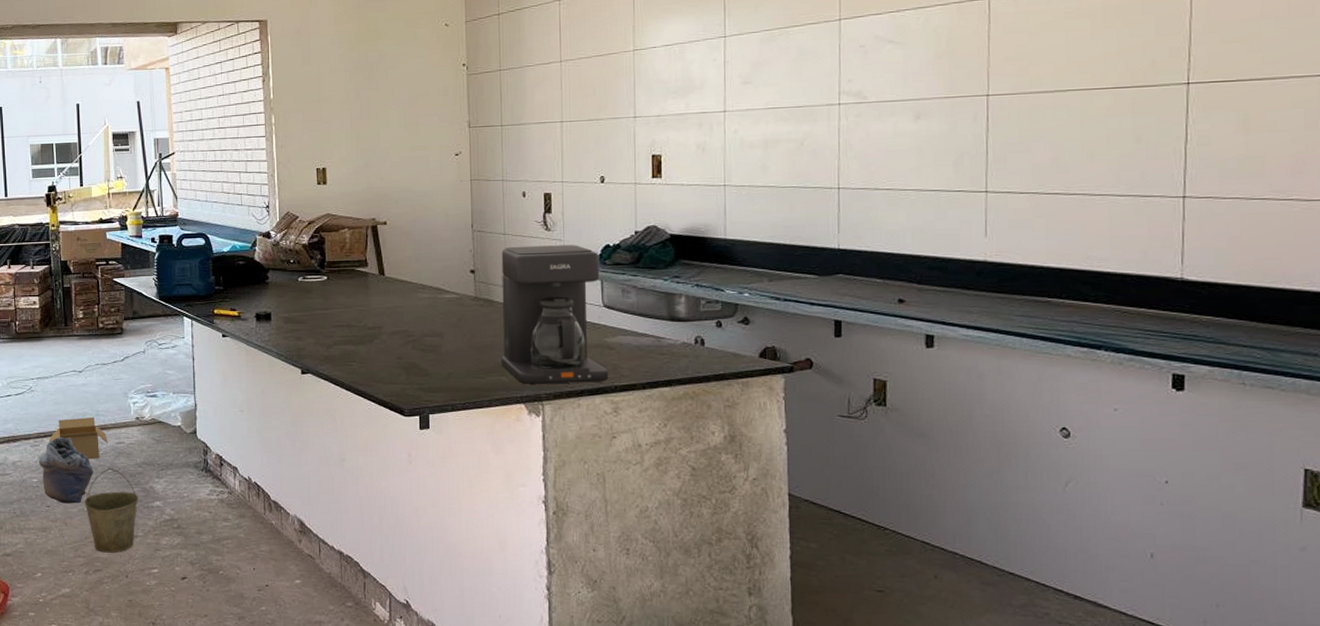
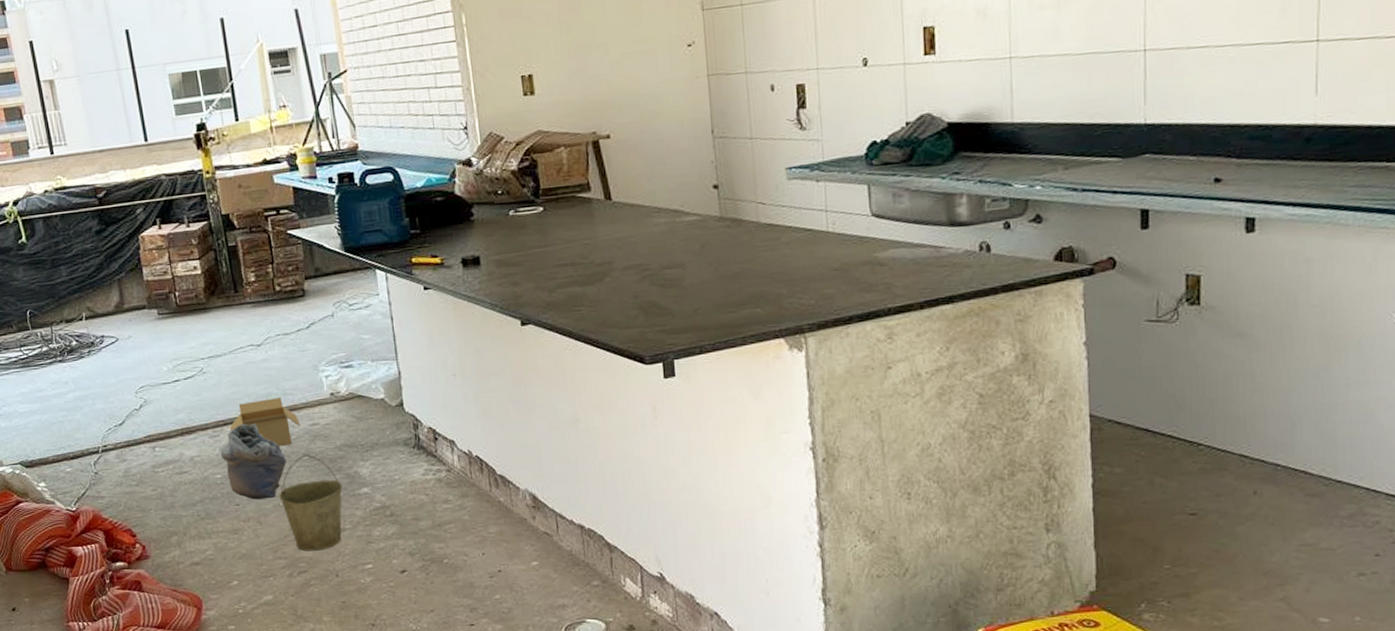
coffee maker: present [501,245,609,384] -> none [749,144,881,315]

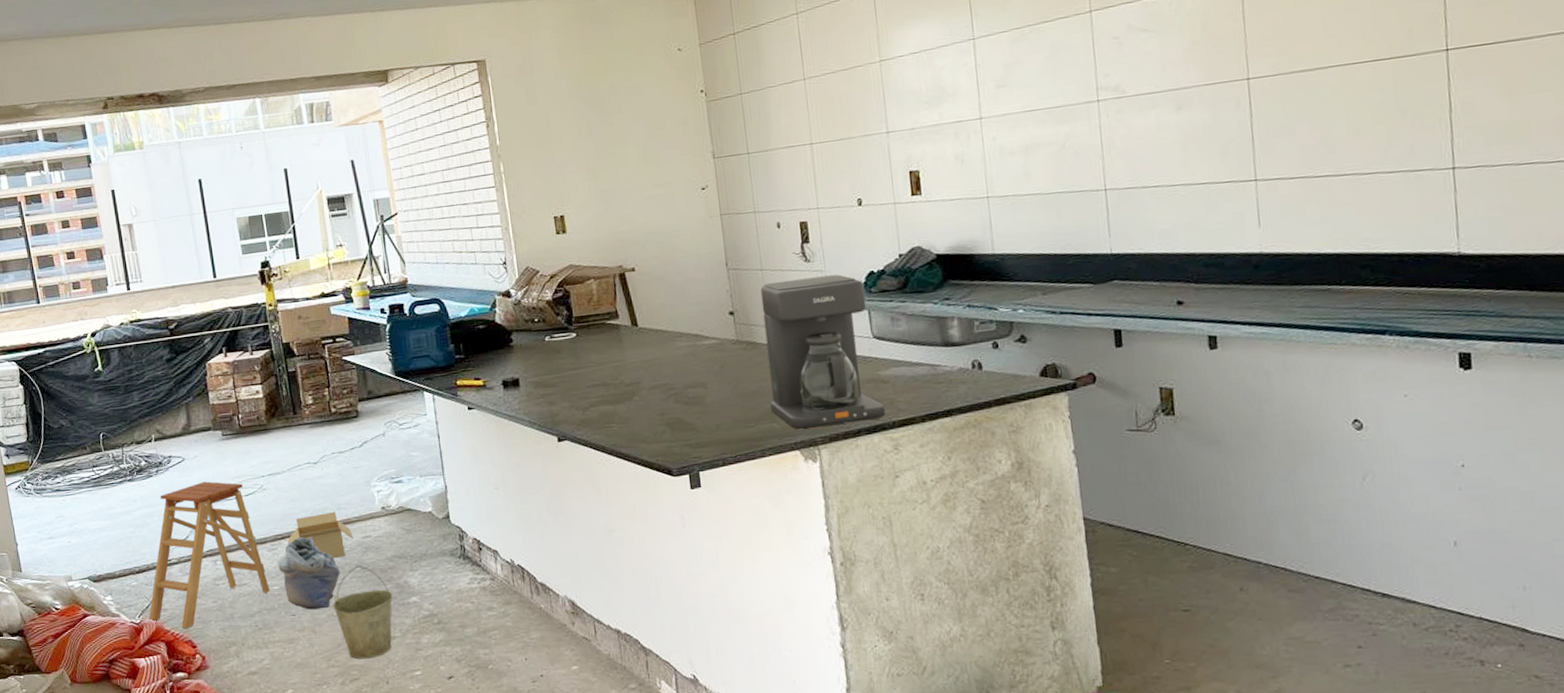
step ladder: none [84,363,212,518] -> present [148,481,270,629]
coffee maker: none [749,144,881,315] -> present [760,274,886,429]

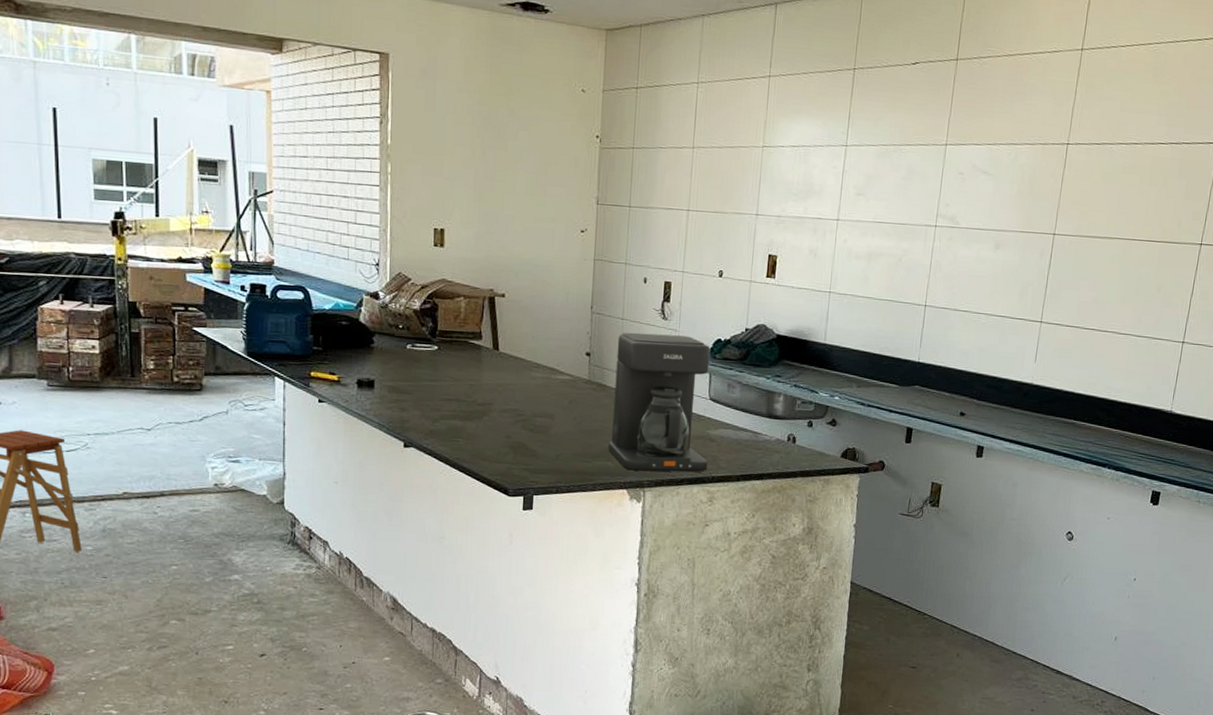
plastic bag: present [278,537,340,610] -> none [94,502,161,575]
cardboard box: present [287,511,353,559] -> none [107,480,180,528]
bucket: present [333,564,393,659] -> none [149,536,214,629]

